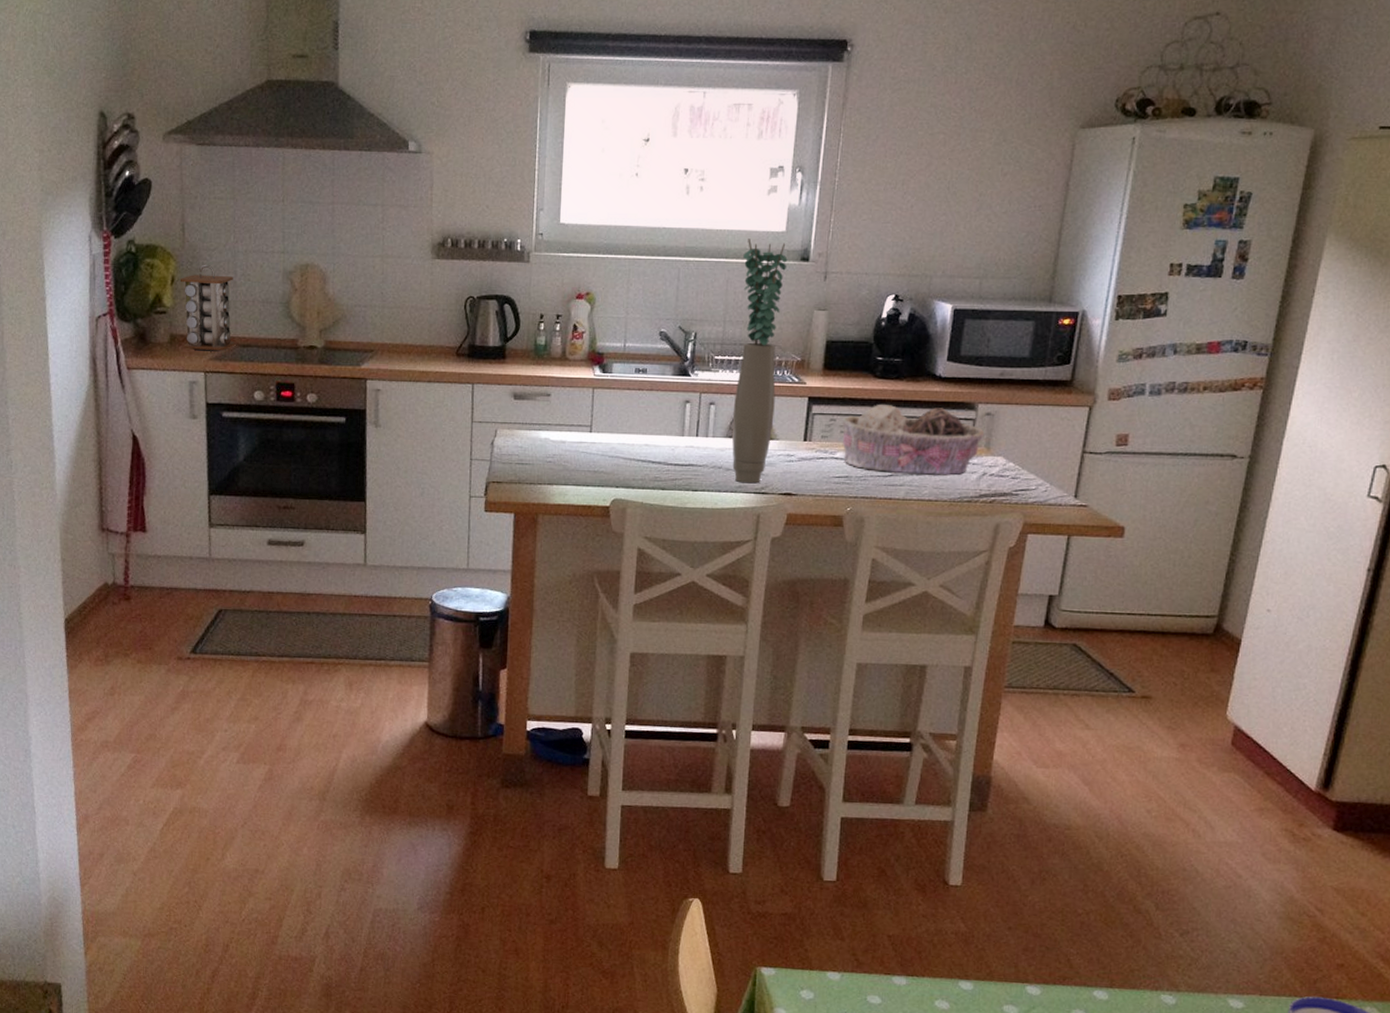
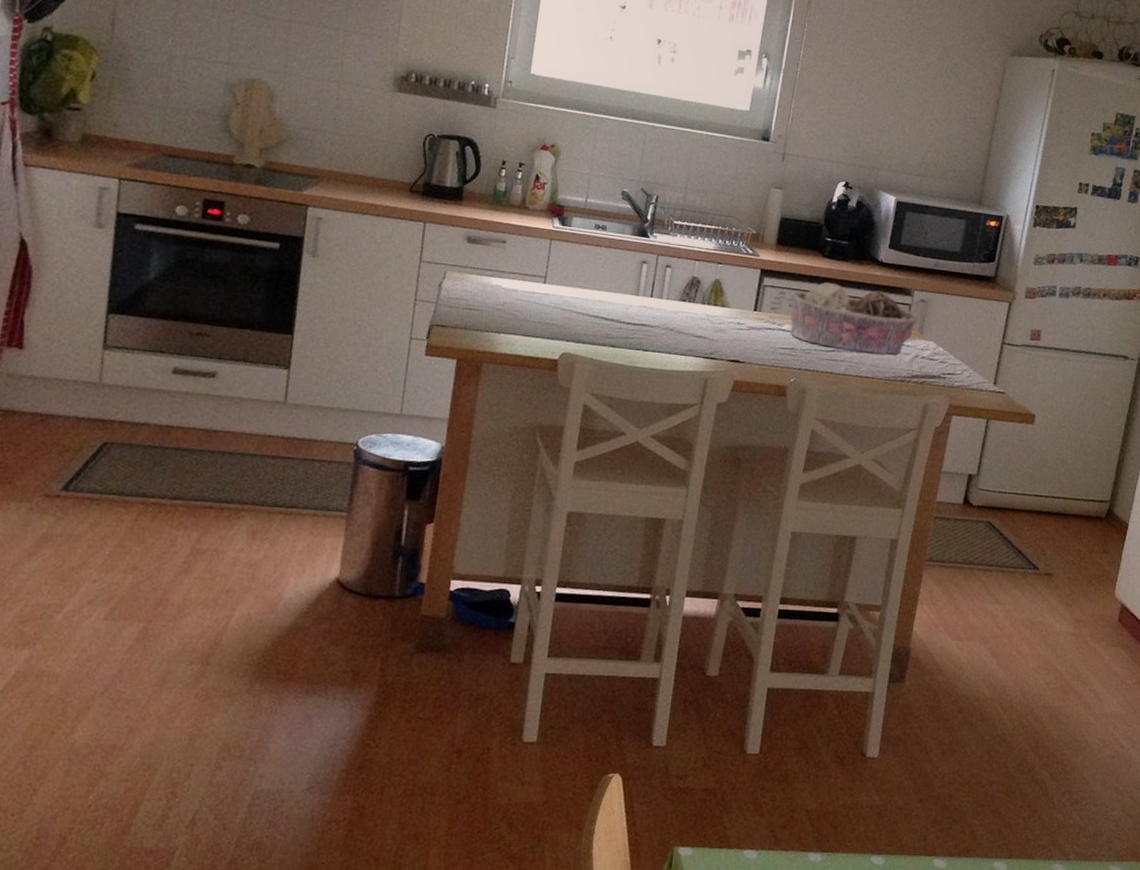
spice rack: present [180,264,236,351] -> none [97,64,167,158]
vase: present [732,239,788,484] -> none [684,113,750,348]

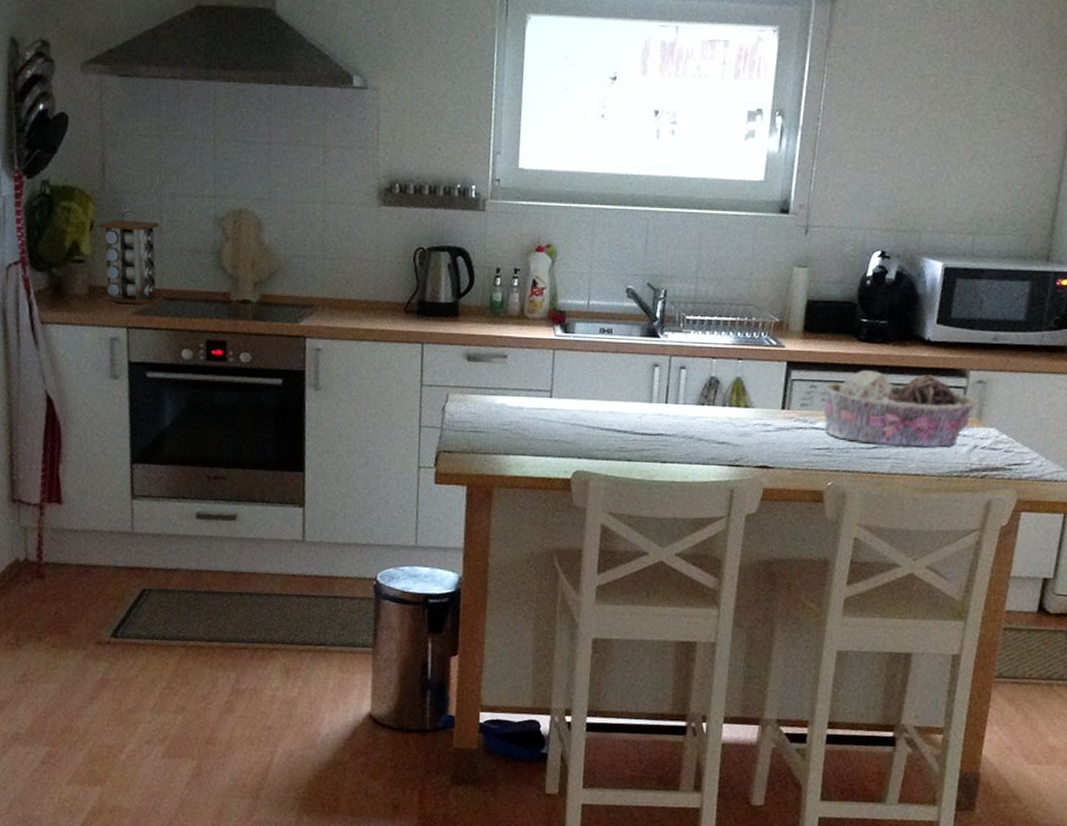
spice rack: none [97,64,167,158] -> present [99,208,162,305]

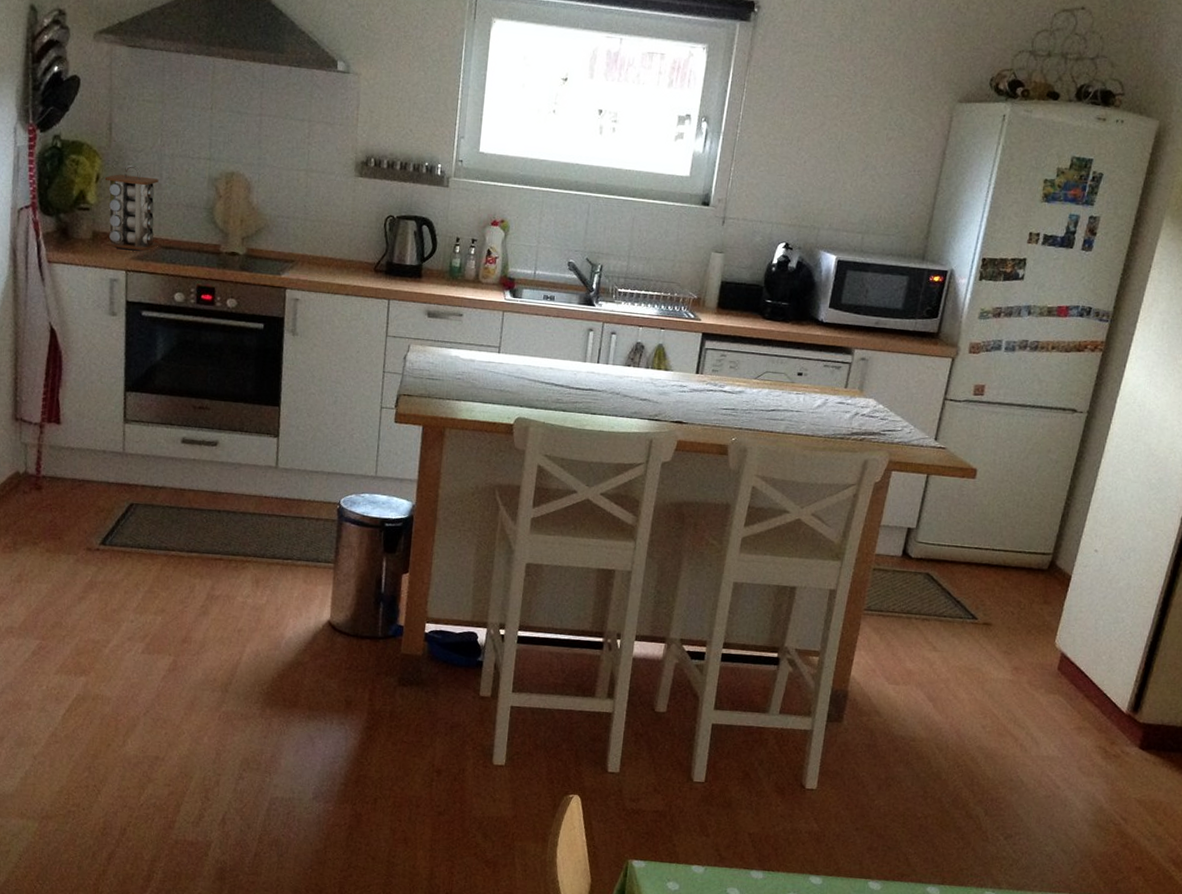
decorative basket: present [823,369,976,447] -> none [731,343,859,413]

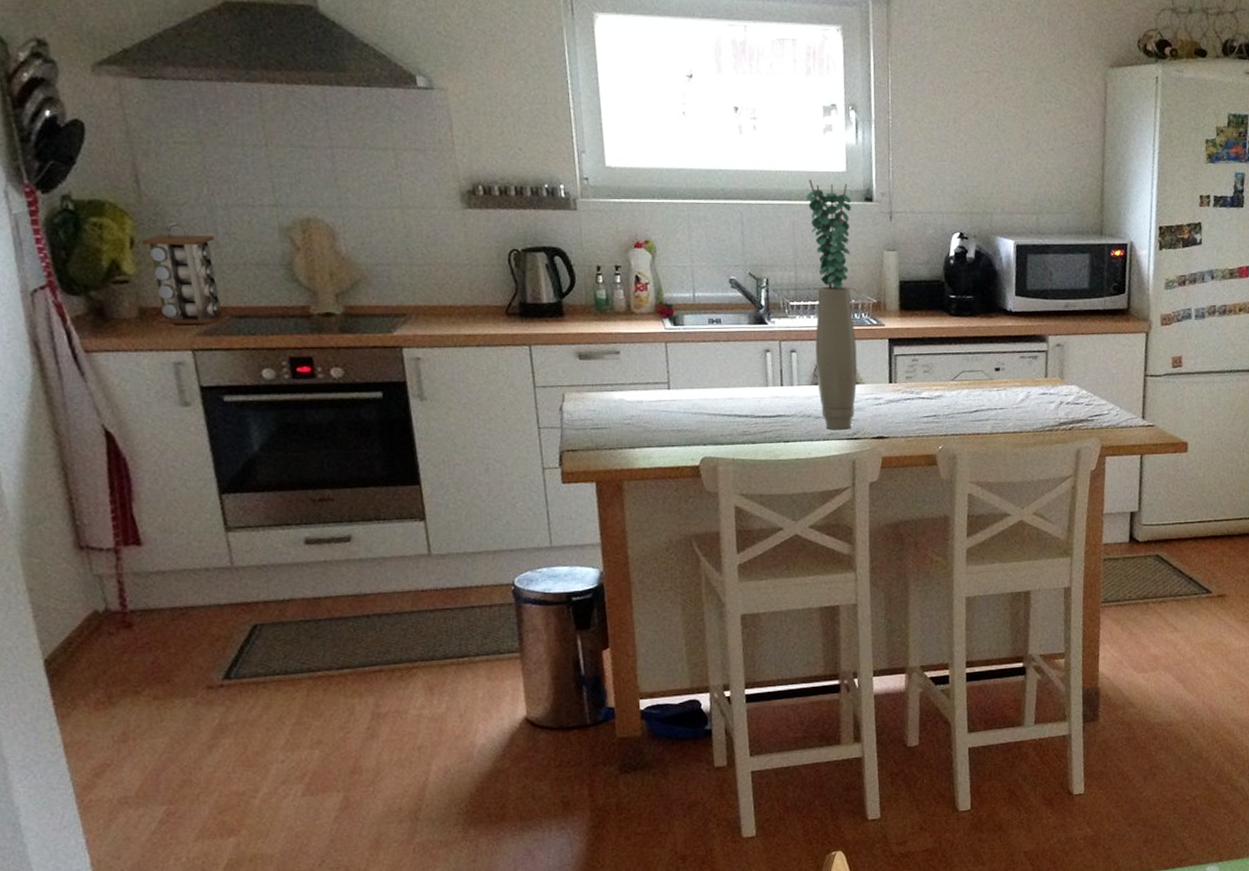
vase: none [629,180,690,411] -> present [806,179,858,430]

